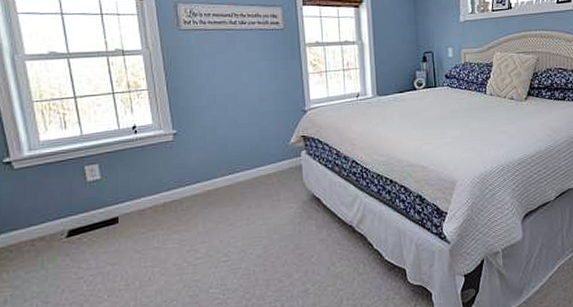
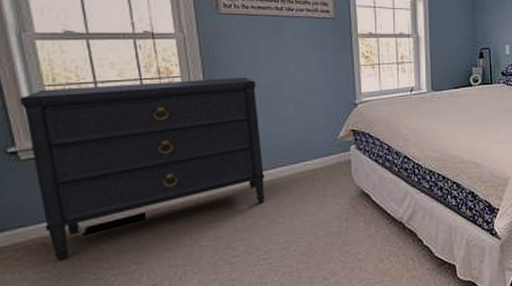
dresser: none [12,88,224,261] -> present [19,78,265,260]

